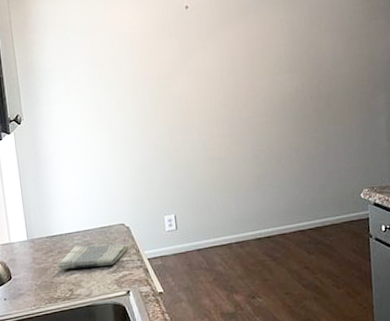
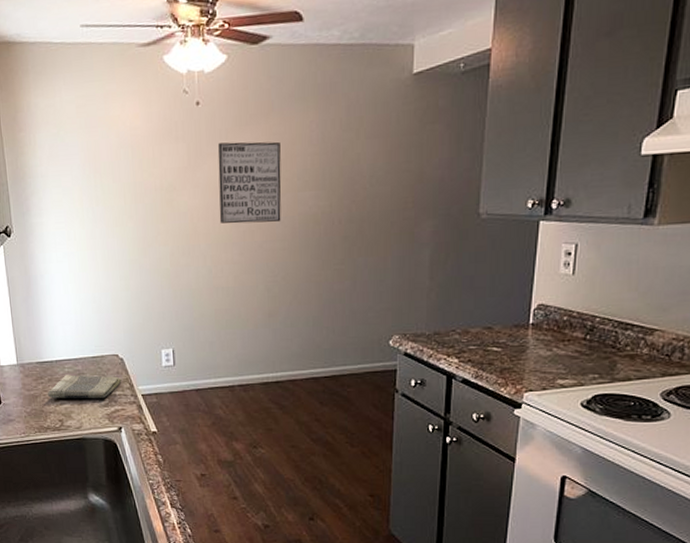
wall art: none [205,36,263,104] -> present [217,141,282,224]

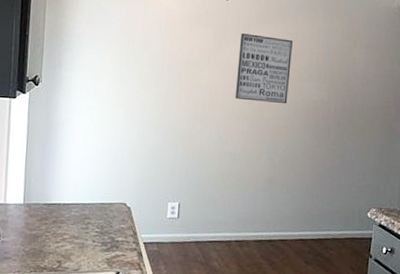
dish towel: present [47,375,122,399] -> none [49,218,126,244]

